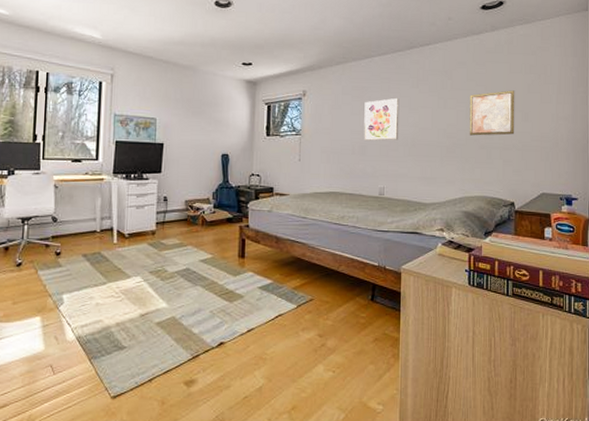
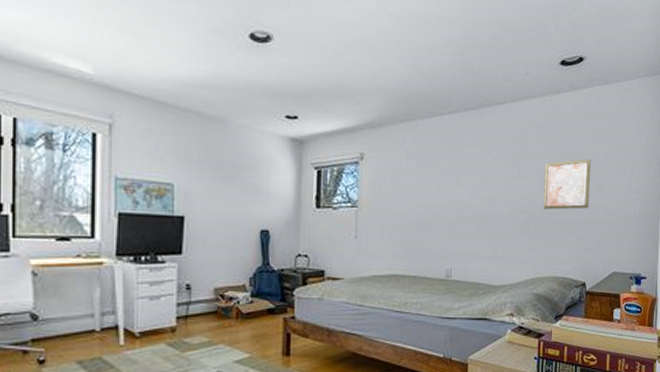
wall art: present [364,97,400,142] -> none [430,164,470,216]

